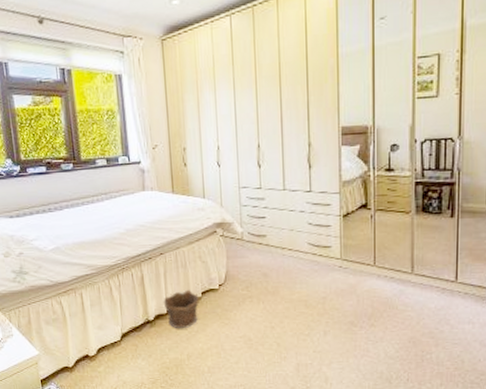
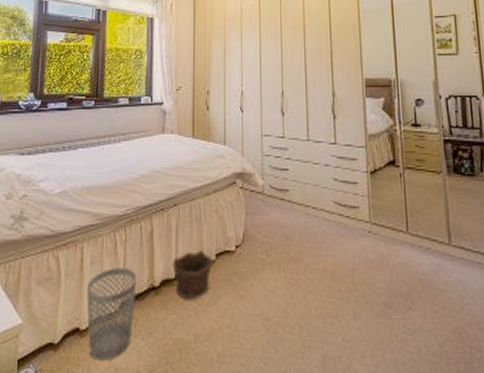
wastebasket: none [89,308,134,377] -> present [86,268,138,361]

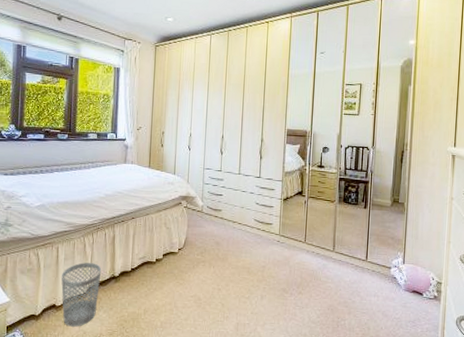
clay pot: present [172,249,212,299] -> none [129,251,160,285]

